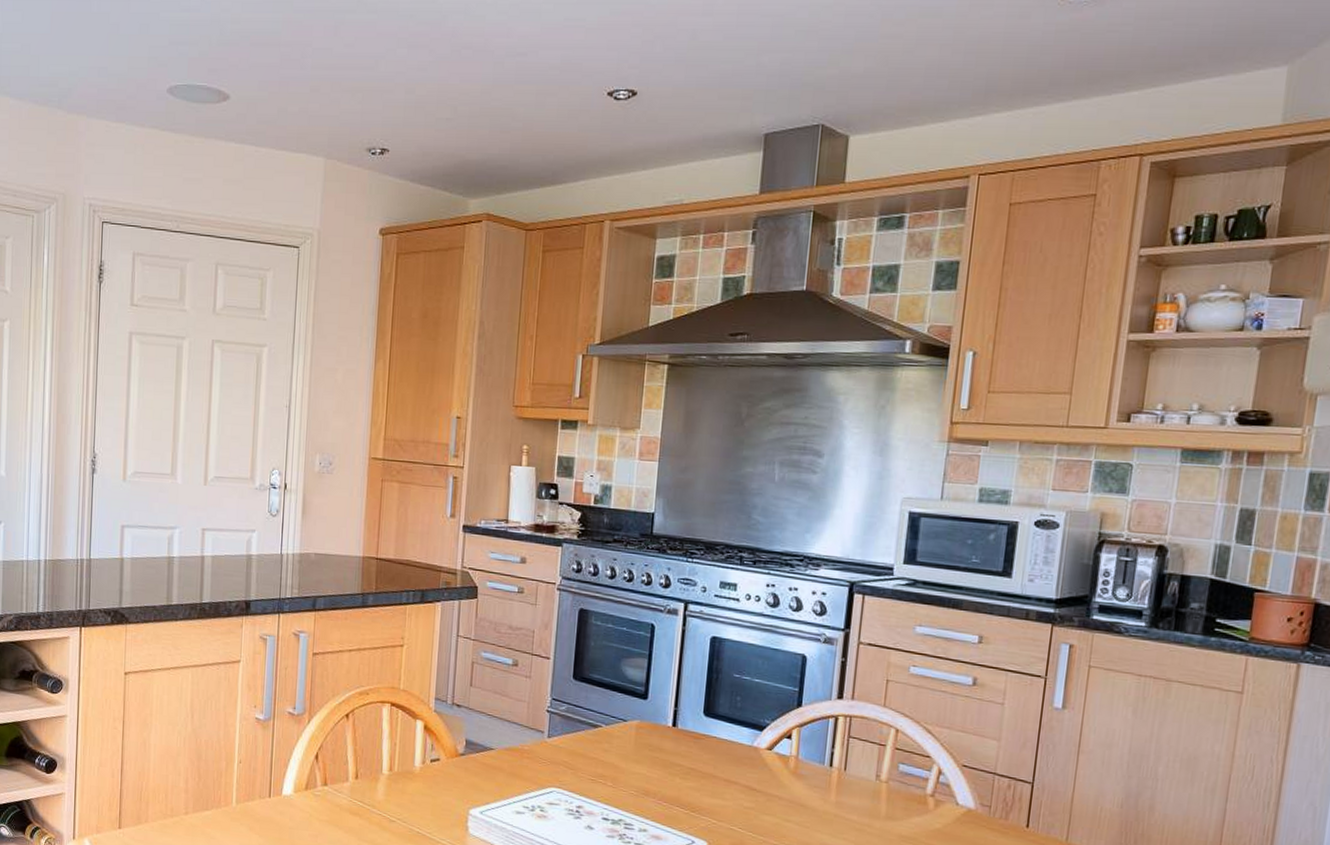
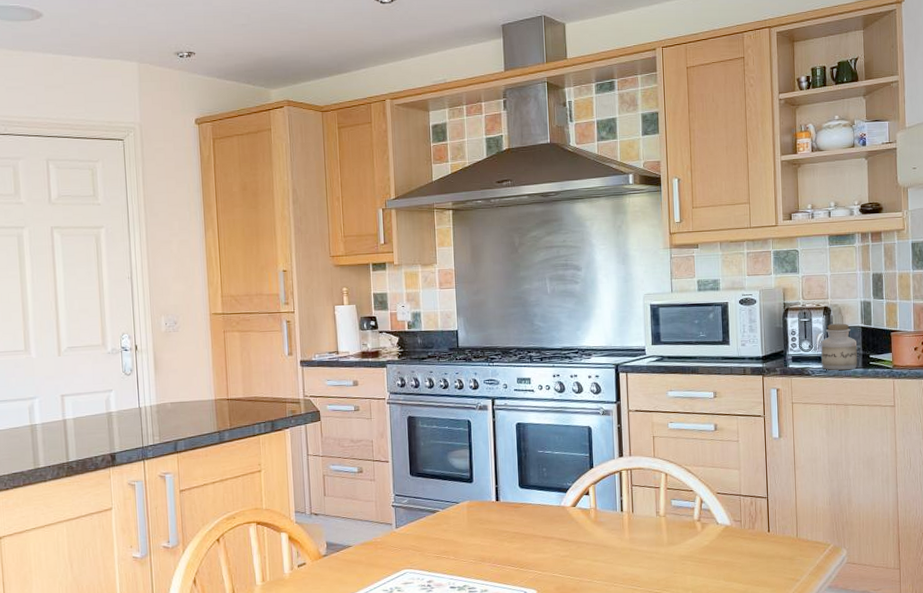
jar: none [1141,569,1201,635] -> present [821,323,858,371]

